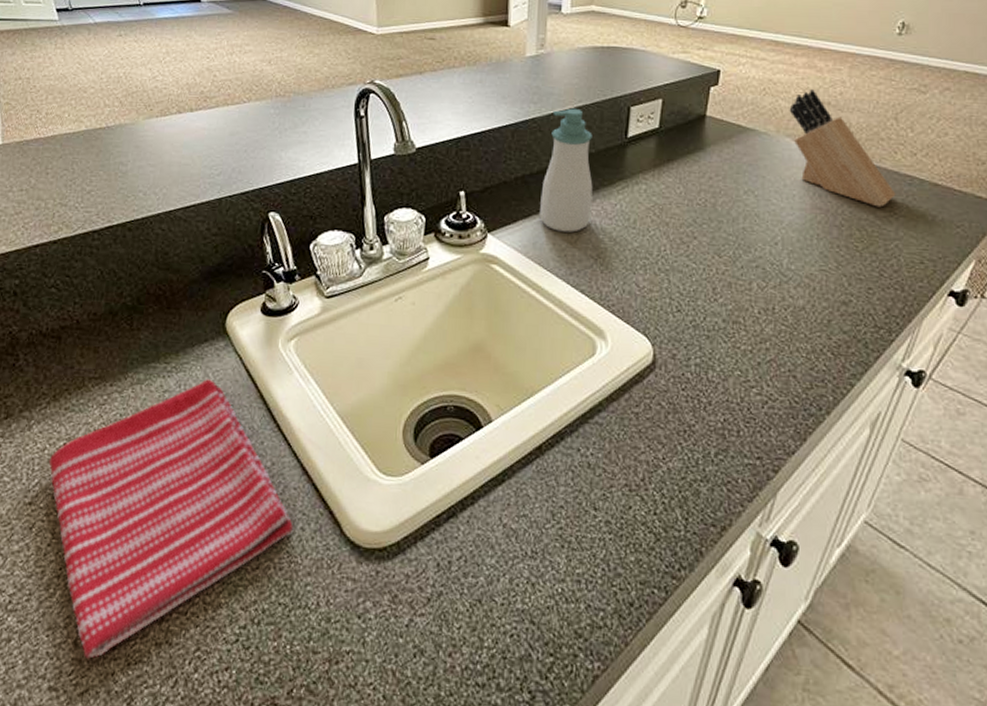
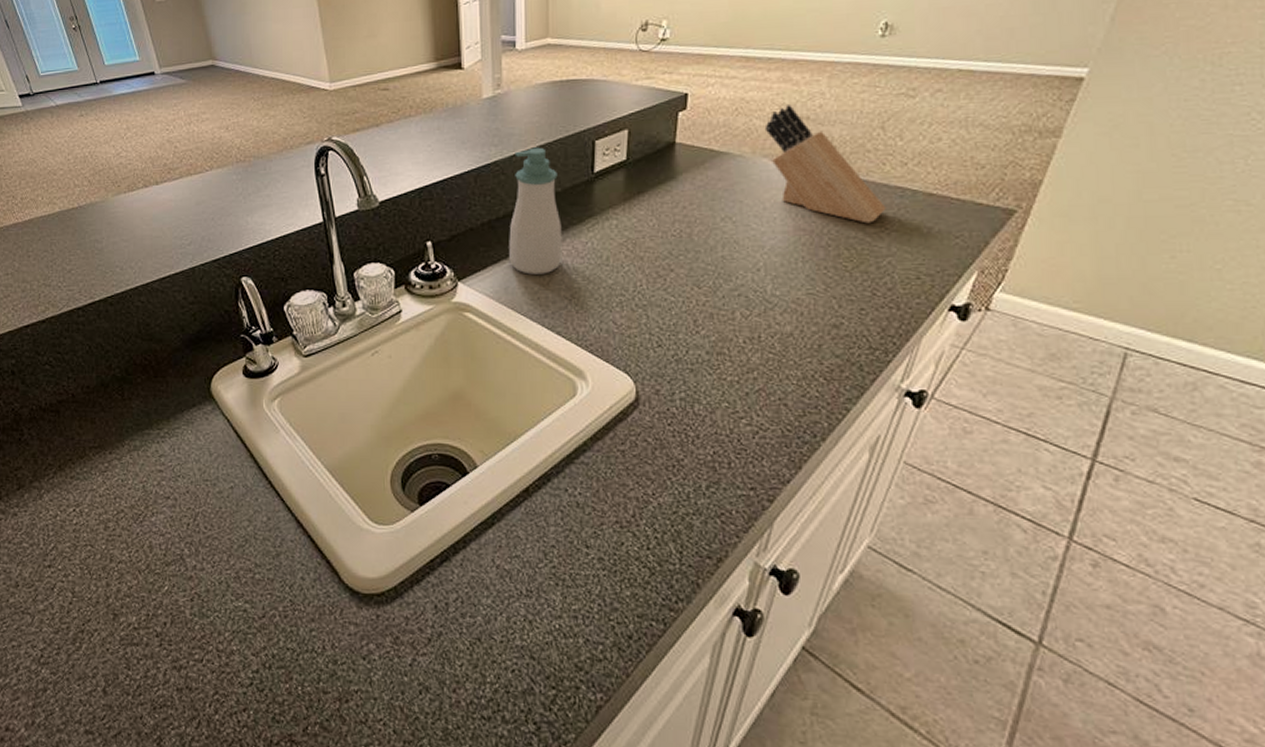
dish towel: present [48,379,293,659] -> none [61,442,293,704]

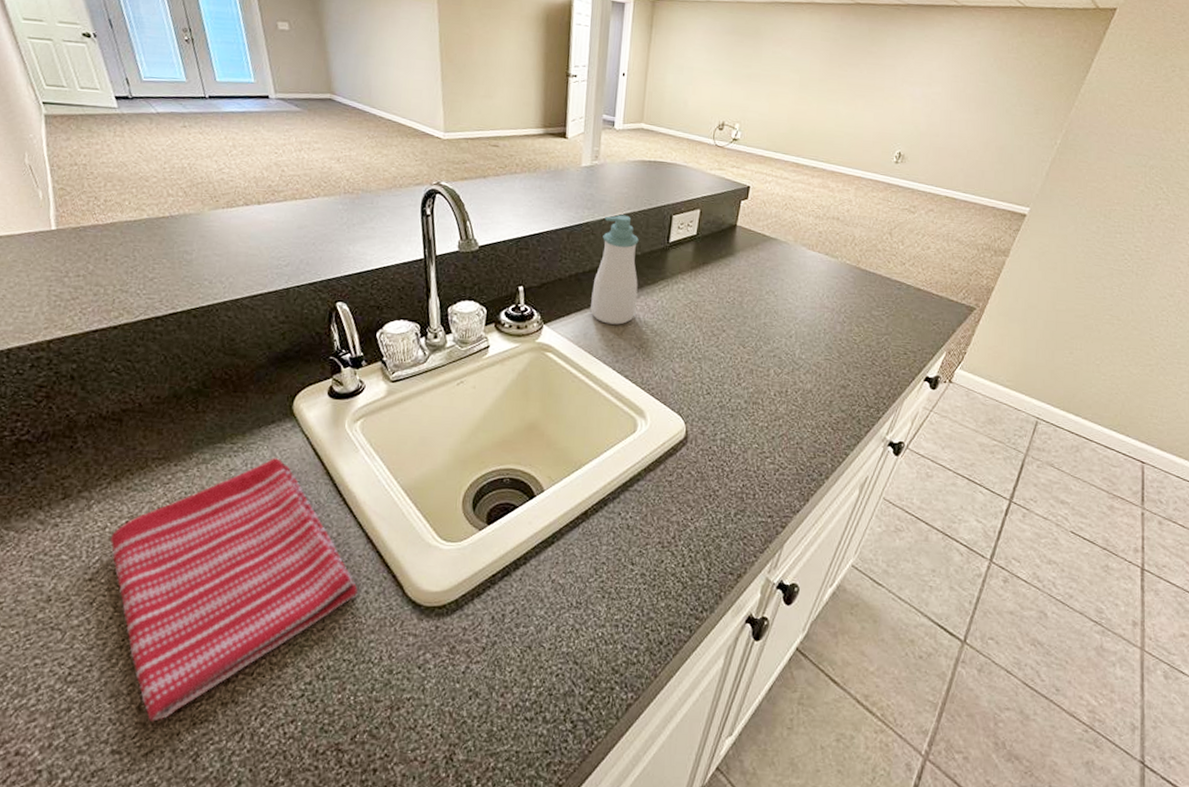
dish towel: none [61,442,293,704] -> present [109,458,358,722]
knife block: present [764,105,887,224] -> none [805,206,888,308]

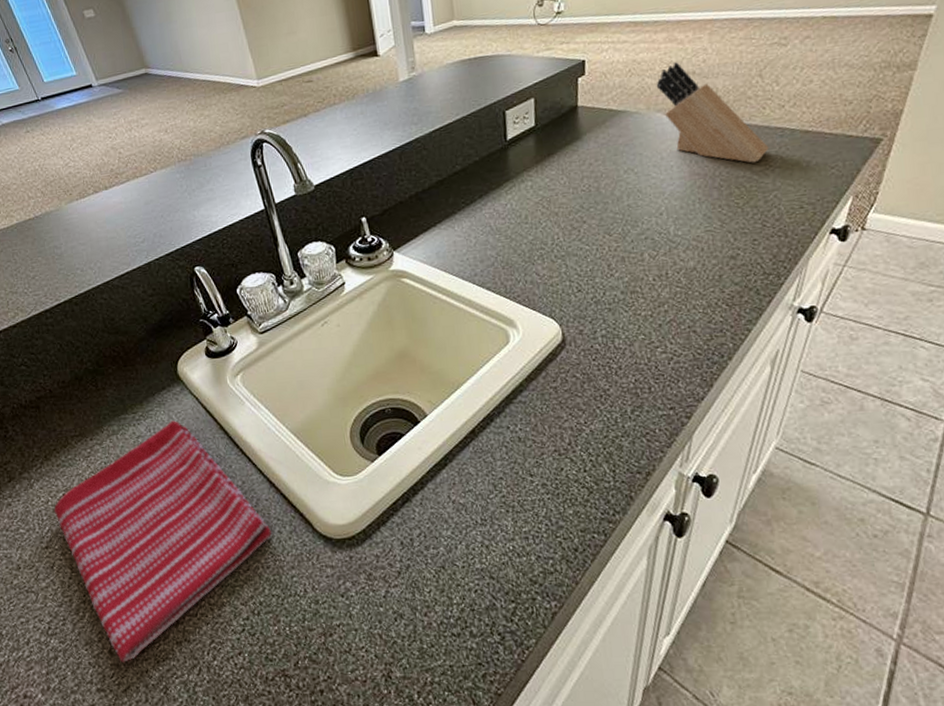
soap bottle: present [590,214,639,325] -> none [433,122,486,239]
knife block: none [805,206,888,308] -> present [656,62,769,163]

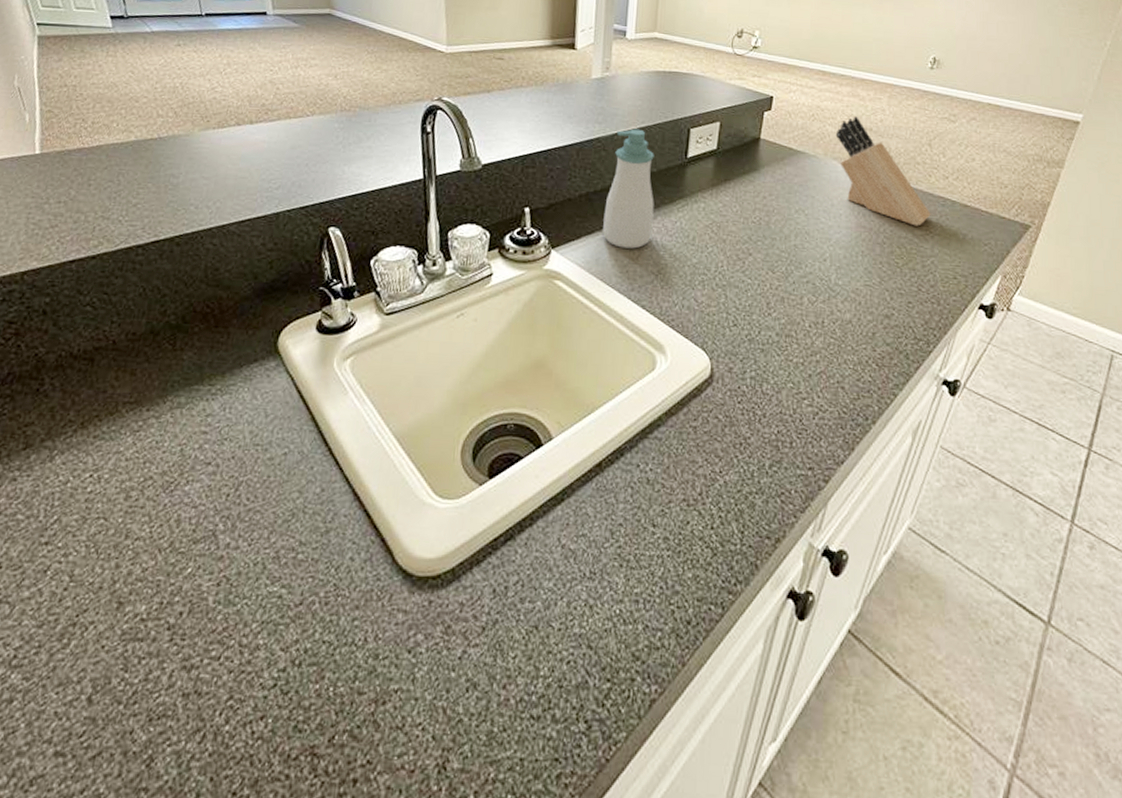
dish towel: present [53,420,272,663] -> none [71,401,342,716]
soap bottle: none [433,122,486,239] -> present [603,129,654,249]

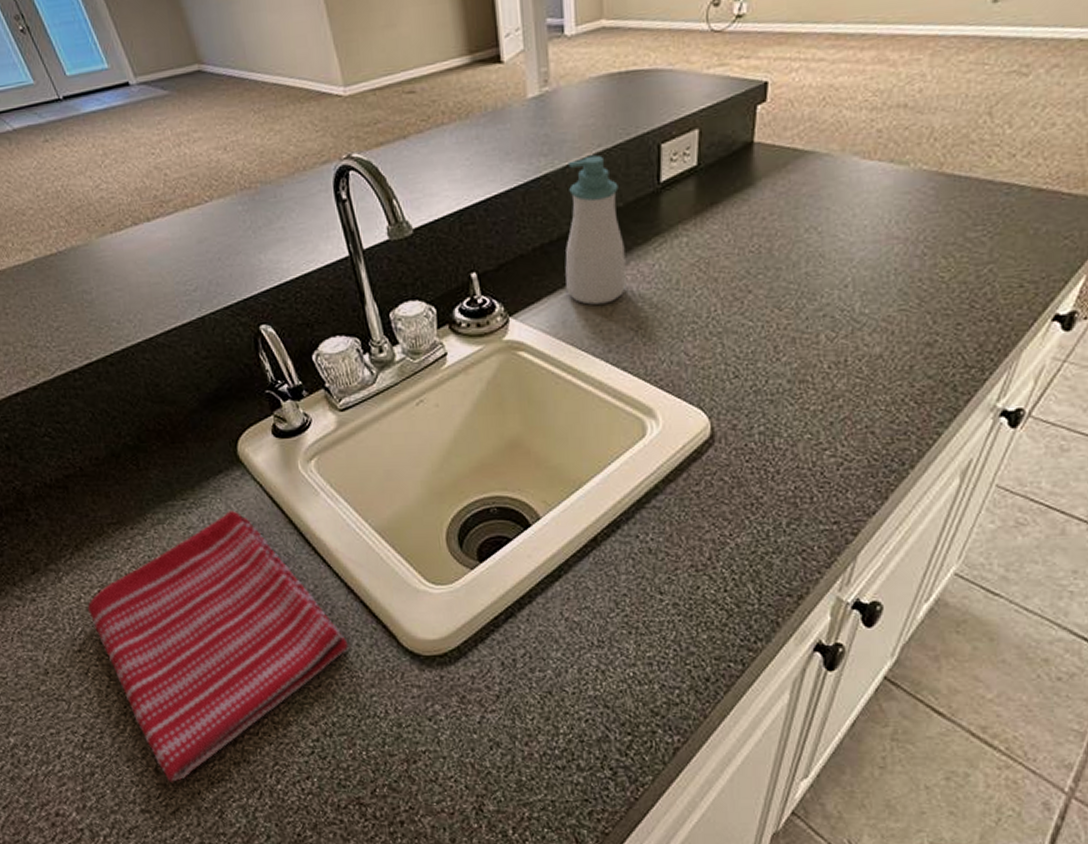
dish towel: none [71,401,342,716] -> present [87,511,348,782]
knife block: present [835,116,931,226] -> none [856,90,990,227]

